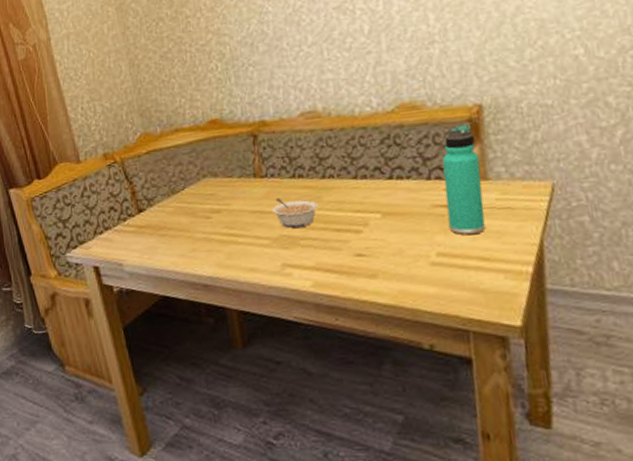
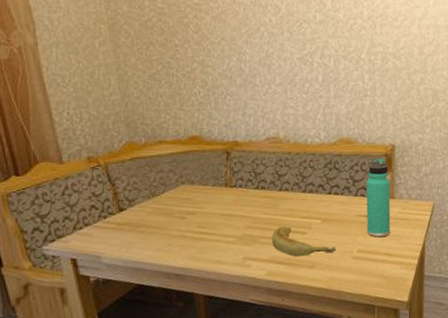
legume: present [272,198,318,228] -> none [238,204,275,229]
banana: none [315,223,406,263] -> present [271,226,337,257]

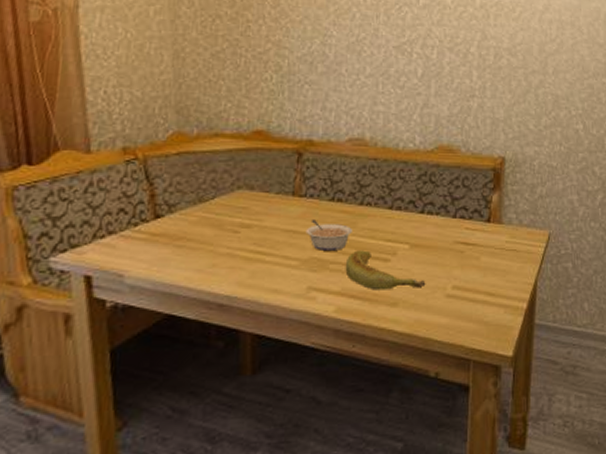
legume: none [238,204,275,229] -> present [305,219,352,250]
thermos bottle: present [366,158,391,238] -> none [465,173,497,272]

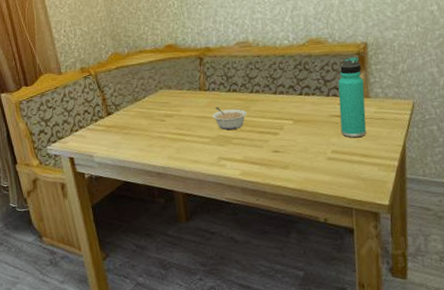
banana: present [345,250,426,290] -> none [244,127,310,157]
thermos bottle: none [465,173,497,272] -> present [338,57,366,138]

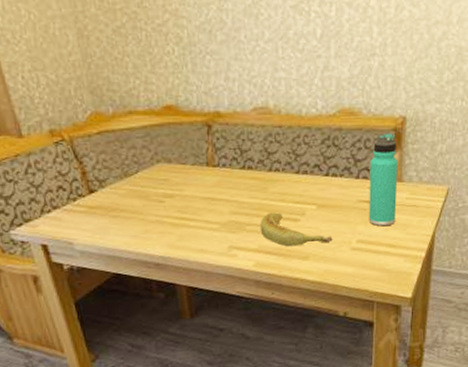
legume: present [212,107,247,130] -> none [222,187,264,214]
banana: none [244,127,310,157] -> present [260,212,333,247]

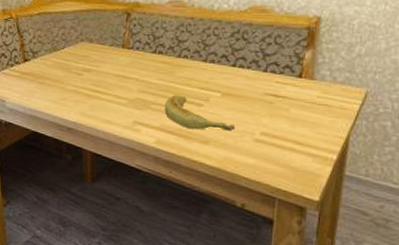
thermos bottle: present [368,133,398,227] -> none [274,31,310,122]

